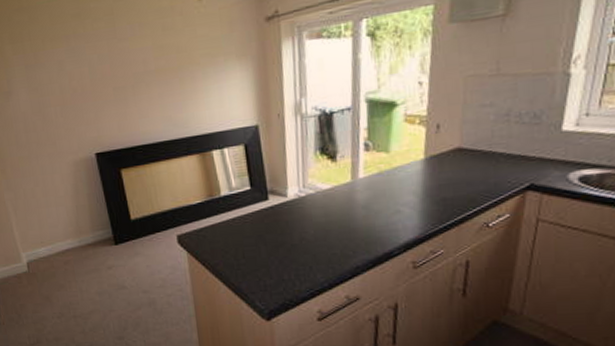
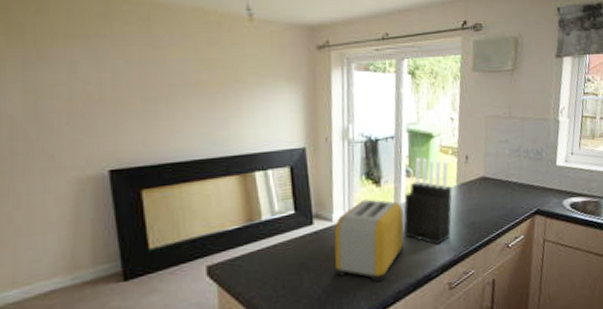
toaster: none [289,174,363,257] -> present [334,199,404,283]
knife block: none [361,129,419,223] -> present [403,158,452,245]

